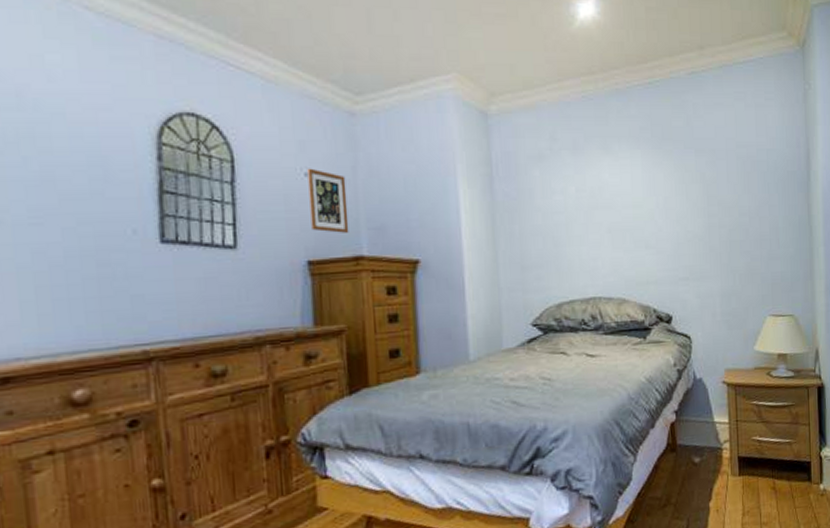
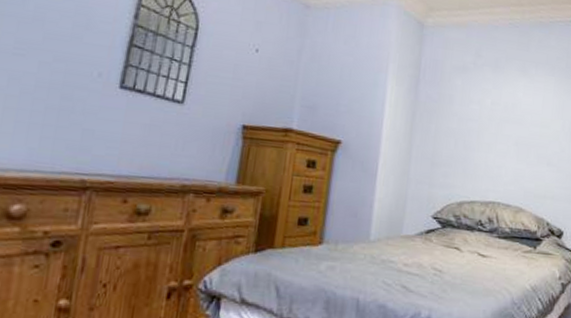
picture frame: present [307,168,349,233] -> none [252,45,291,107]

